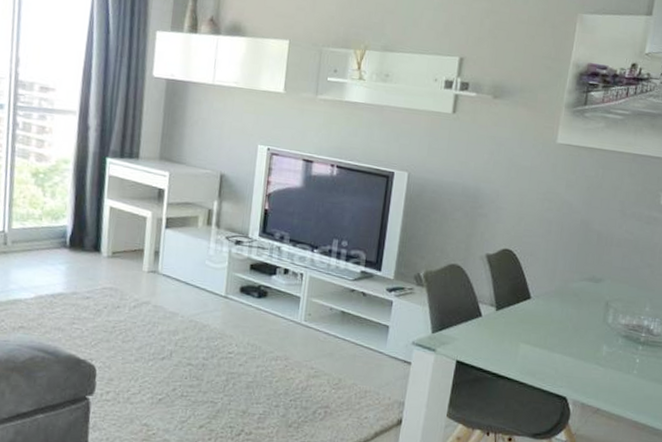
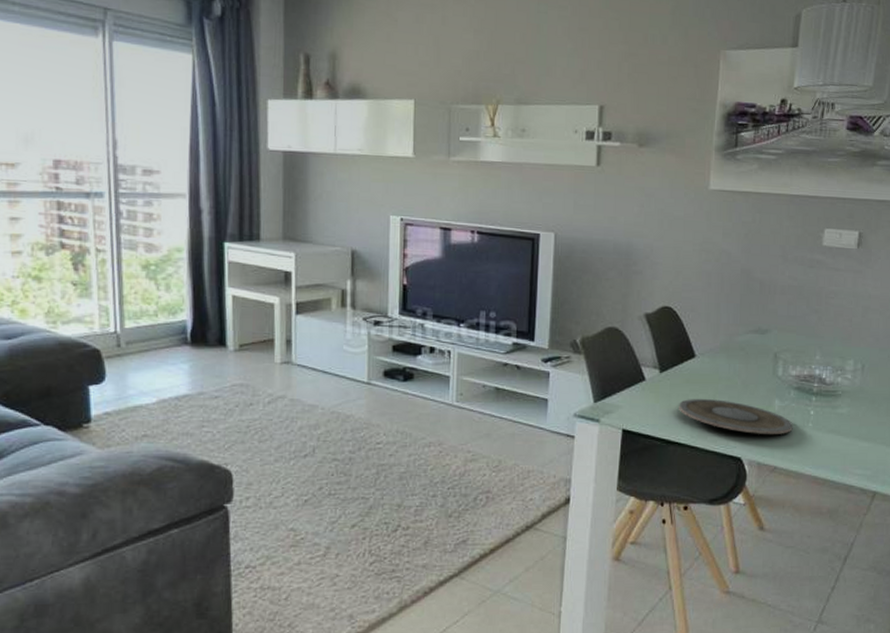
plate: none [511,337,618,379] -> present [679,398,793,434]

